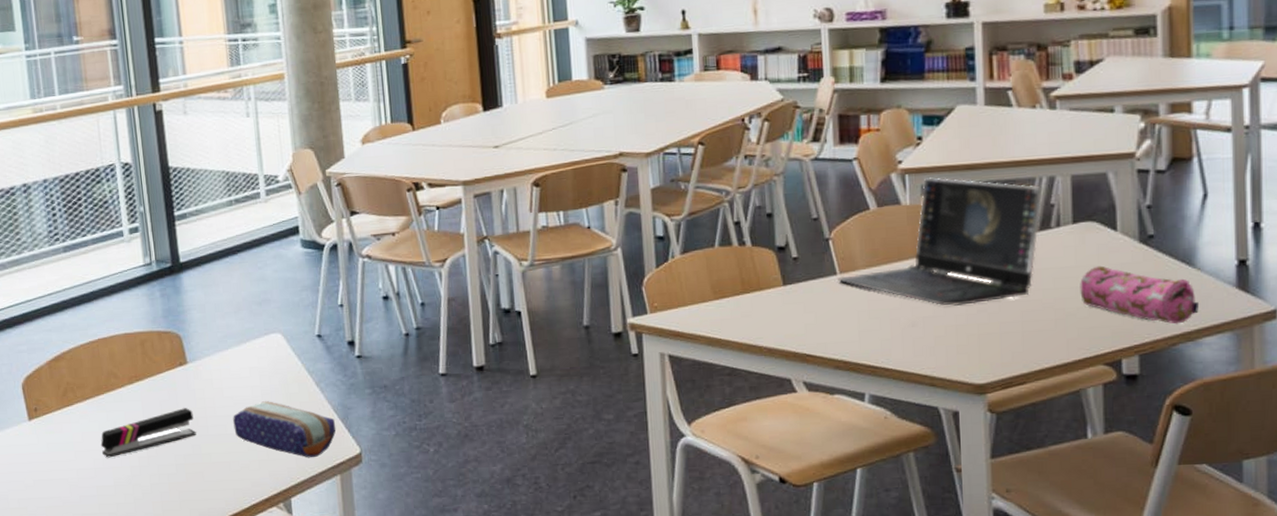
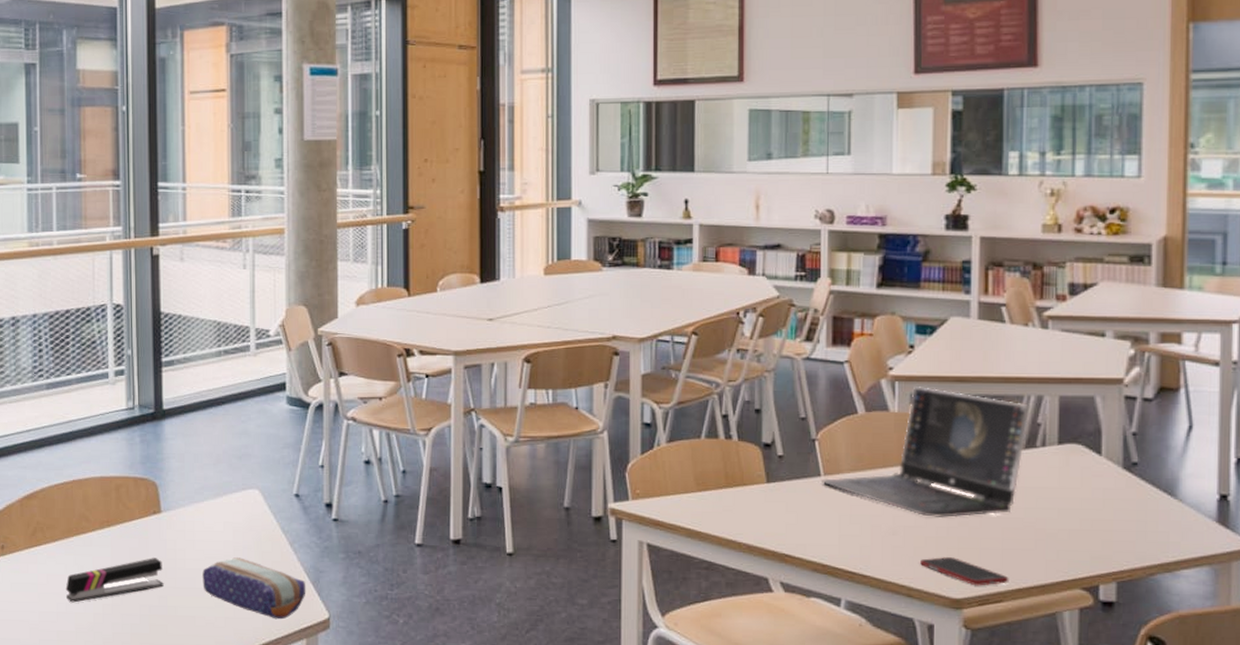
cell phone: none [941,344,1031,370] -> present [920,557,1009,586]
pencil case: present [1080,265,1200,324] -> none [1062,489,1180,554]

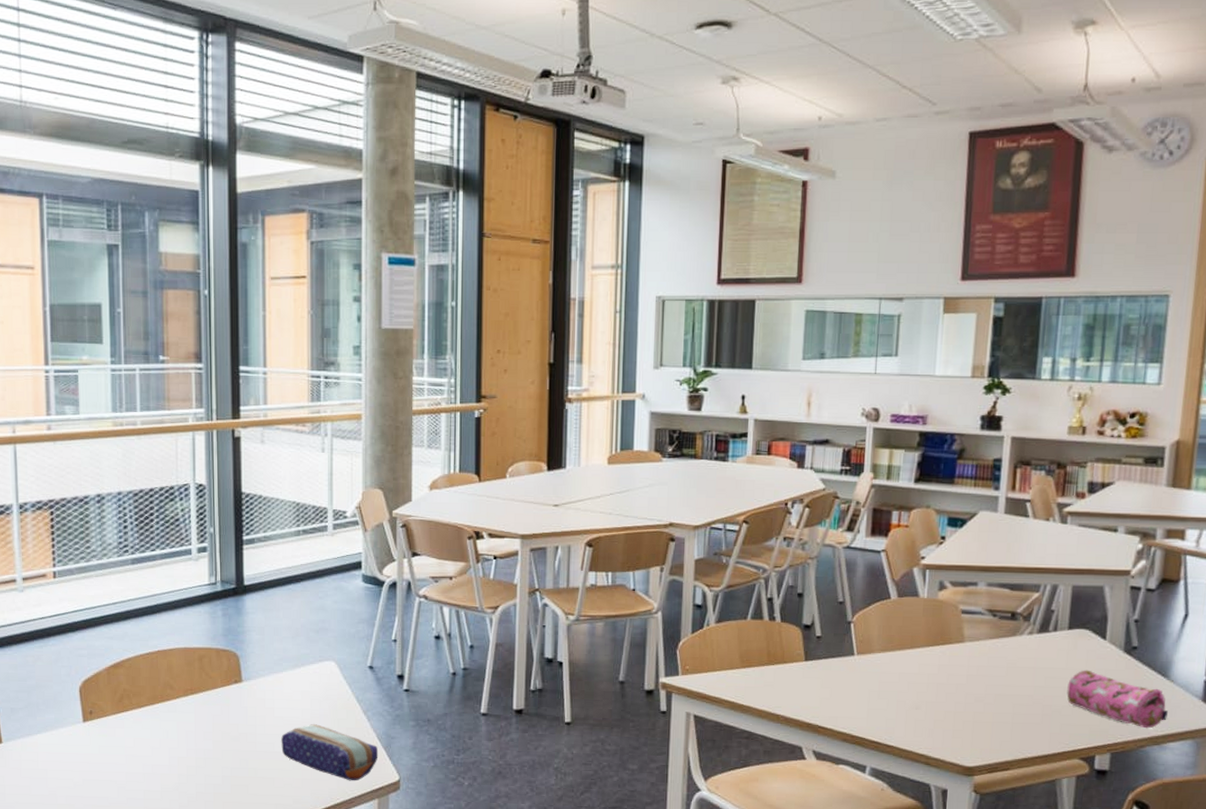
stapler: present [65,558,164,603] -> none [151,724,245,765]
laptop computer: present [822,387,1030,517] -> none [855,575,1046,694]
cell phone: present [920,557,1009,586] -> none [939,729,1017,756]
pencil case: none [1062,489,1180,554] -> present [1067,670,1169,729]

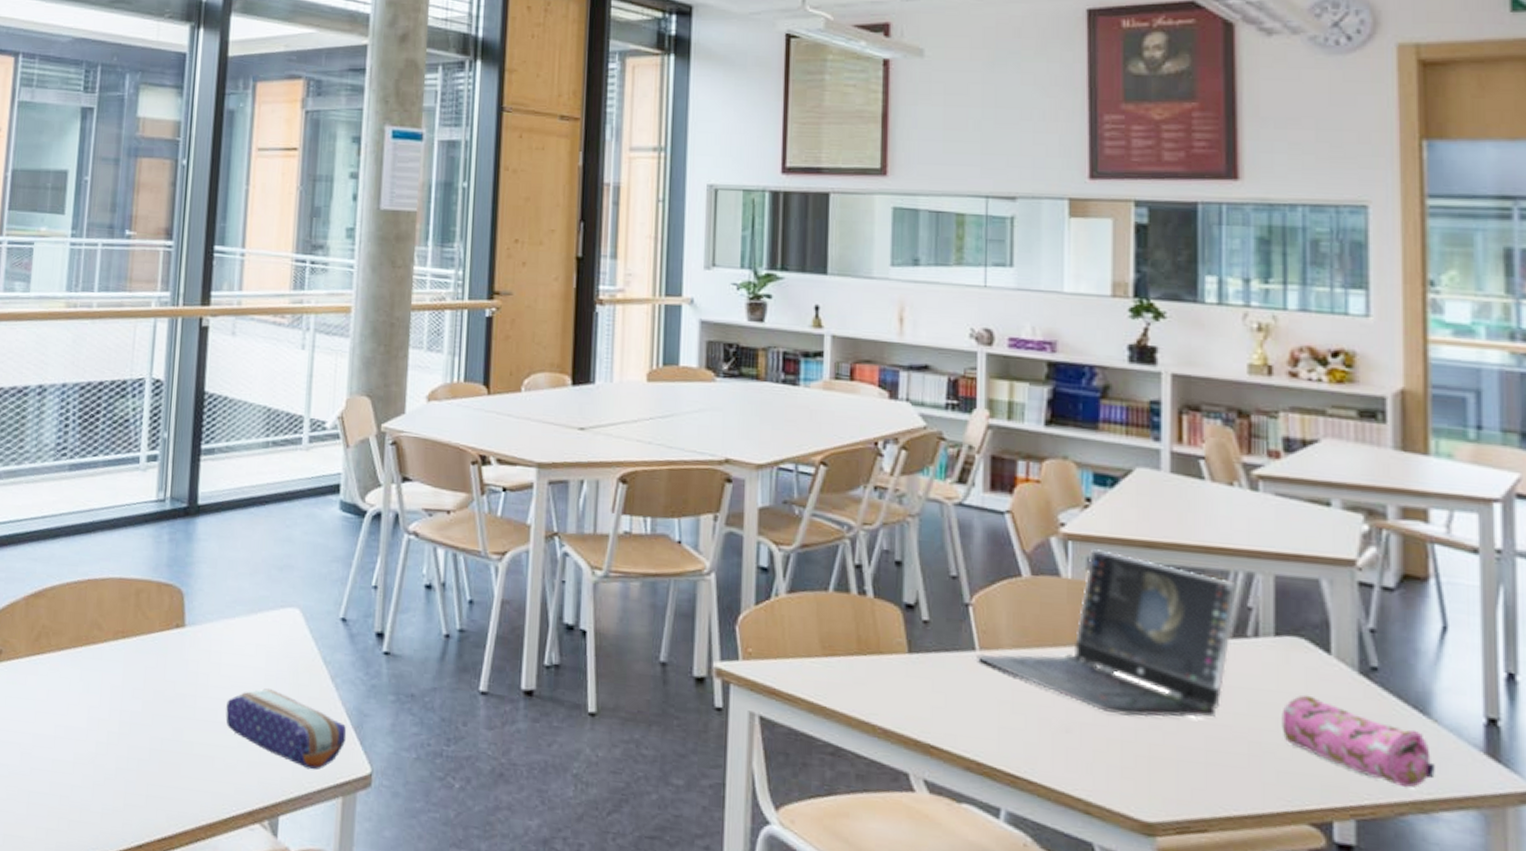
laptop computer: none [855,575,1046,694] -> present [977,549,1238,718]

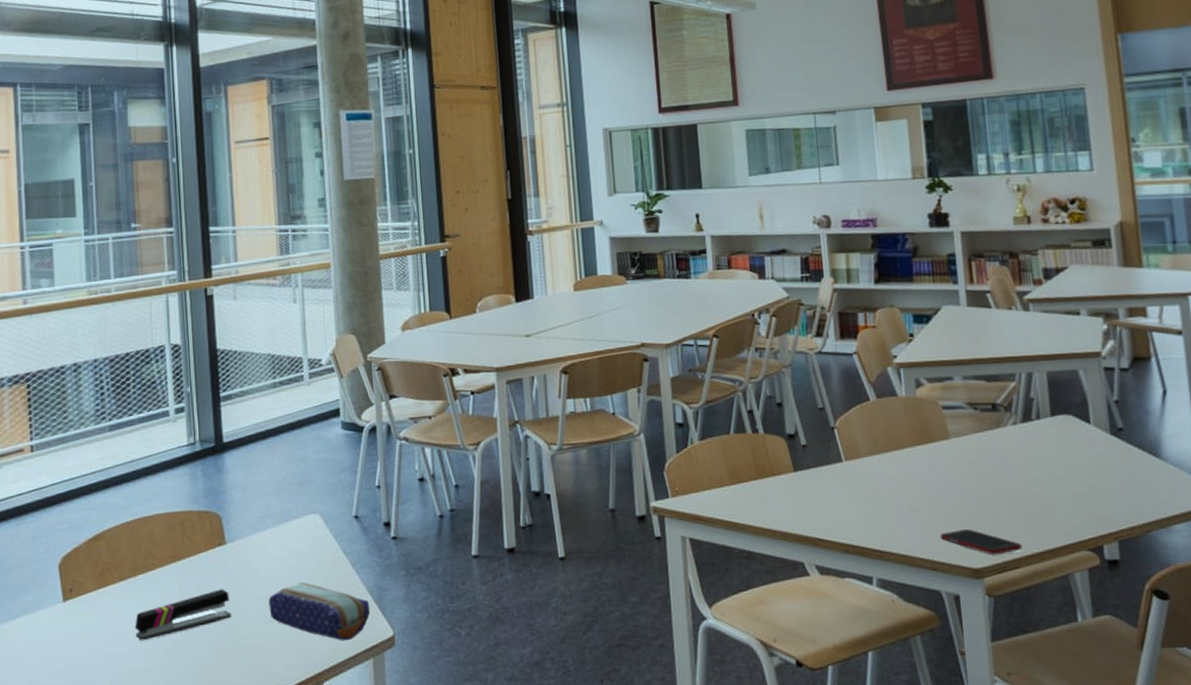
stapler: none [66,680,181,727] -> present [134,589,232,641]
laptop computer: present [977,549,1238,718] -> none [844,371,1023,493]
cell phone: none [1101,766,1215,809] -> present [941,529,1022,555]
pencil case: present [1281,694,1436,789] -> none [1061,456,1168,512]

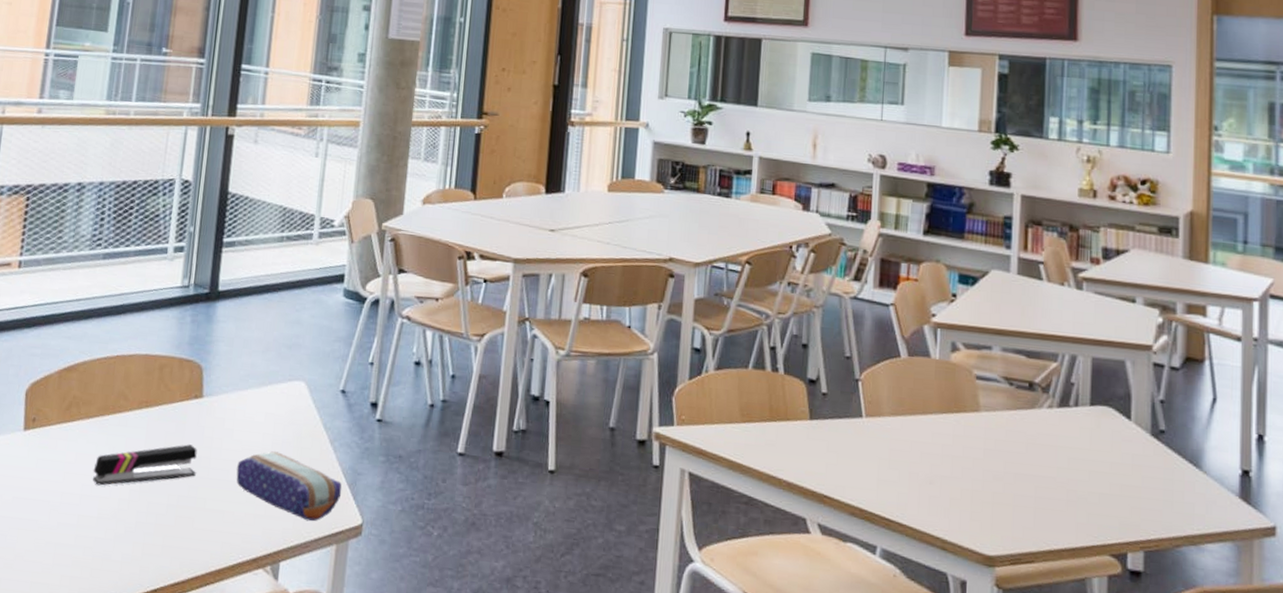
cell phone: present [941,529,1022,555] -> none [955,511,1041,545]

